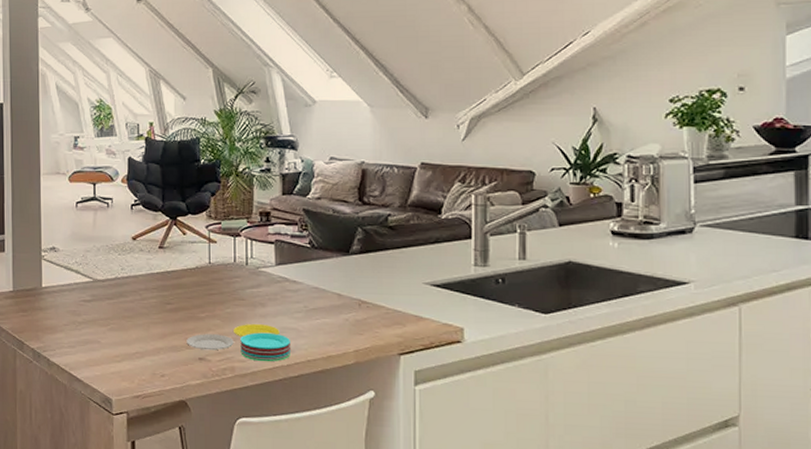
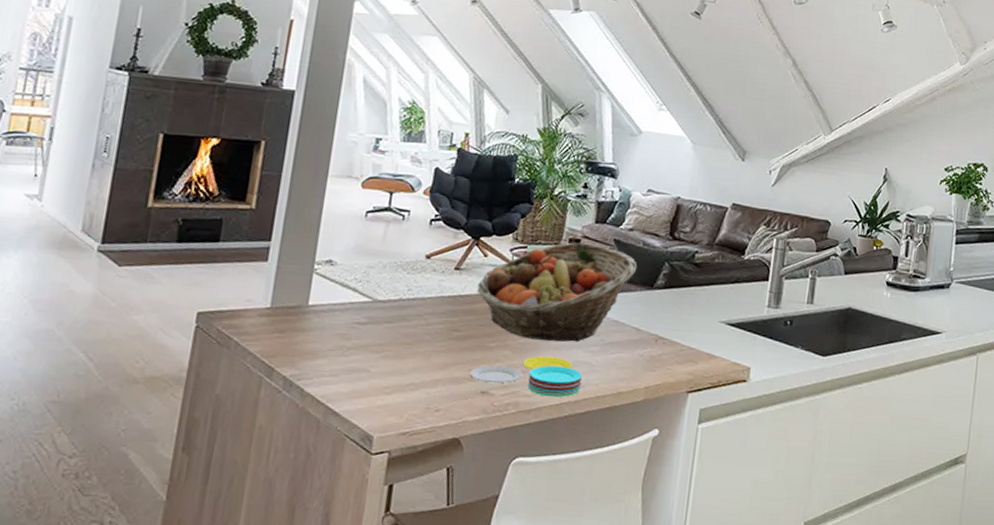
fruit basket: none [181,215,330,310] -> present [477,242,637,342]

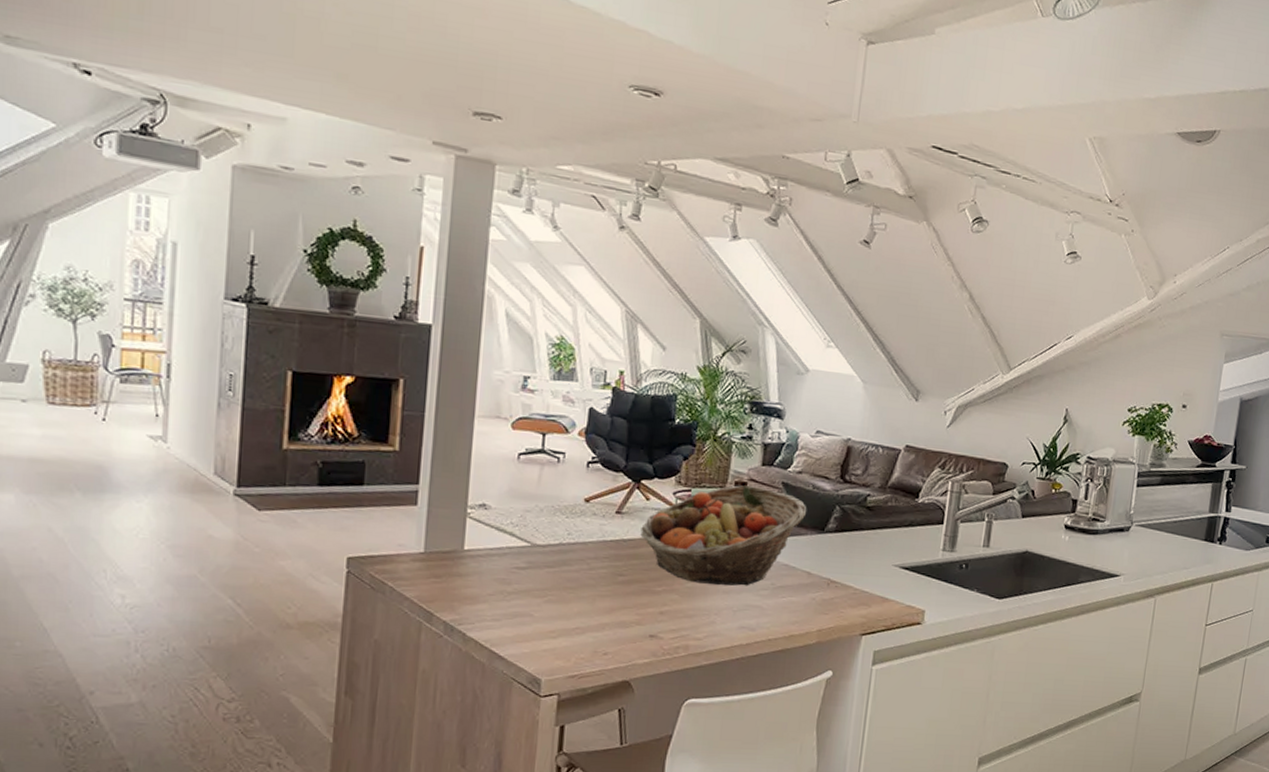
plate: present [470,356,582,398] -> none [637,600,753,641]

